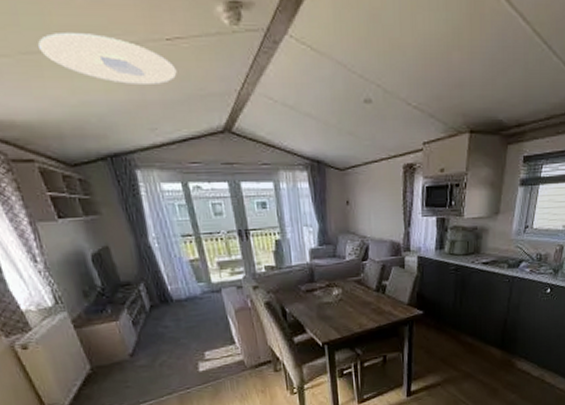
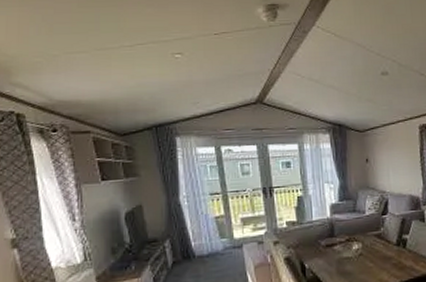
ceiling light: present [38,33,177,84] -> none [112,33,221,69]

